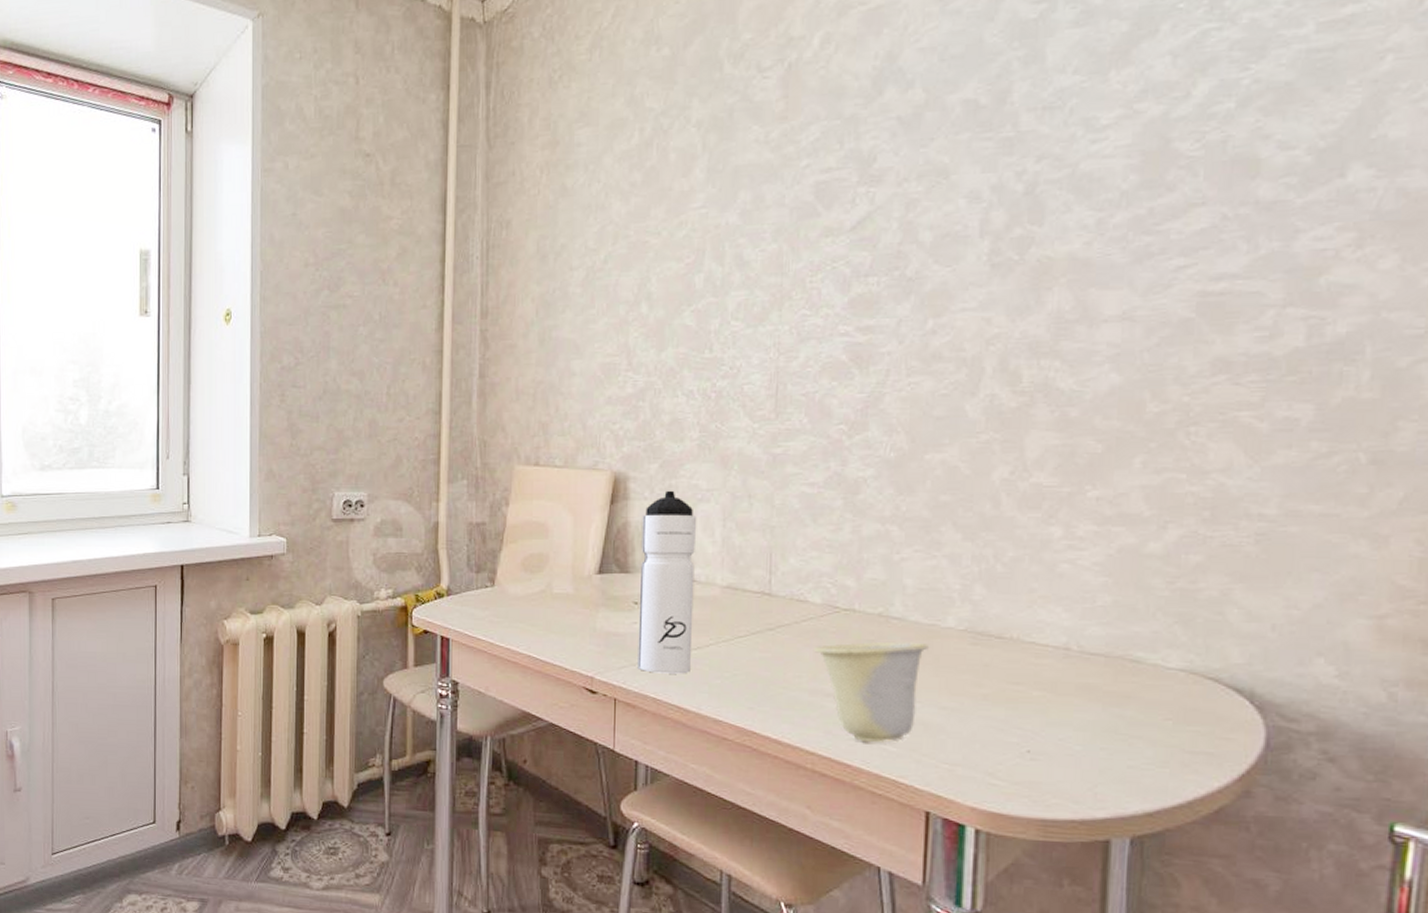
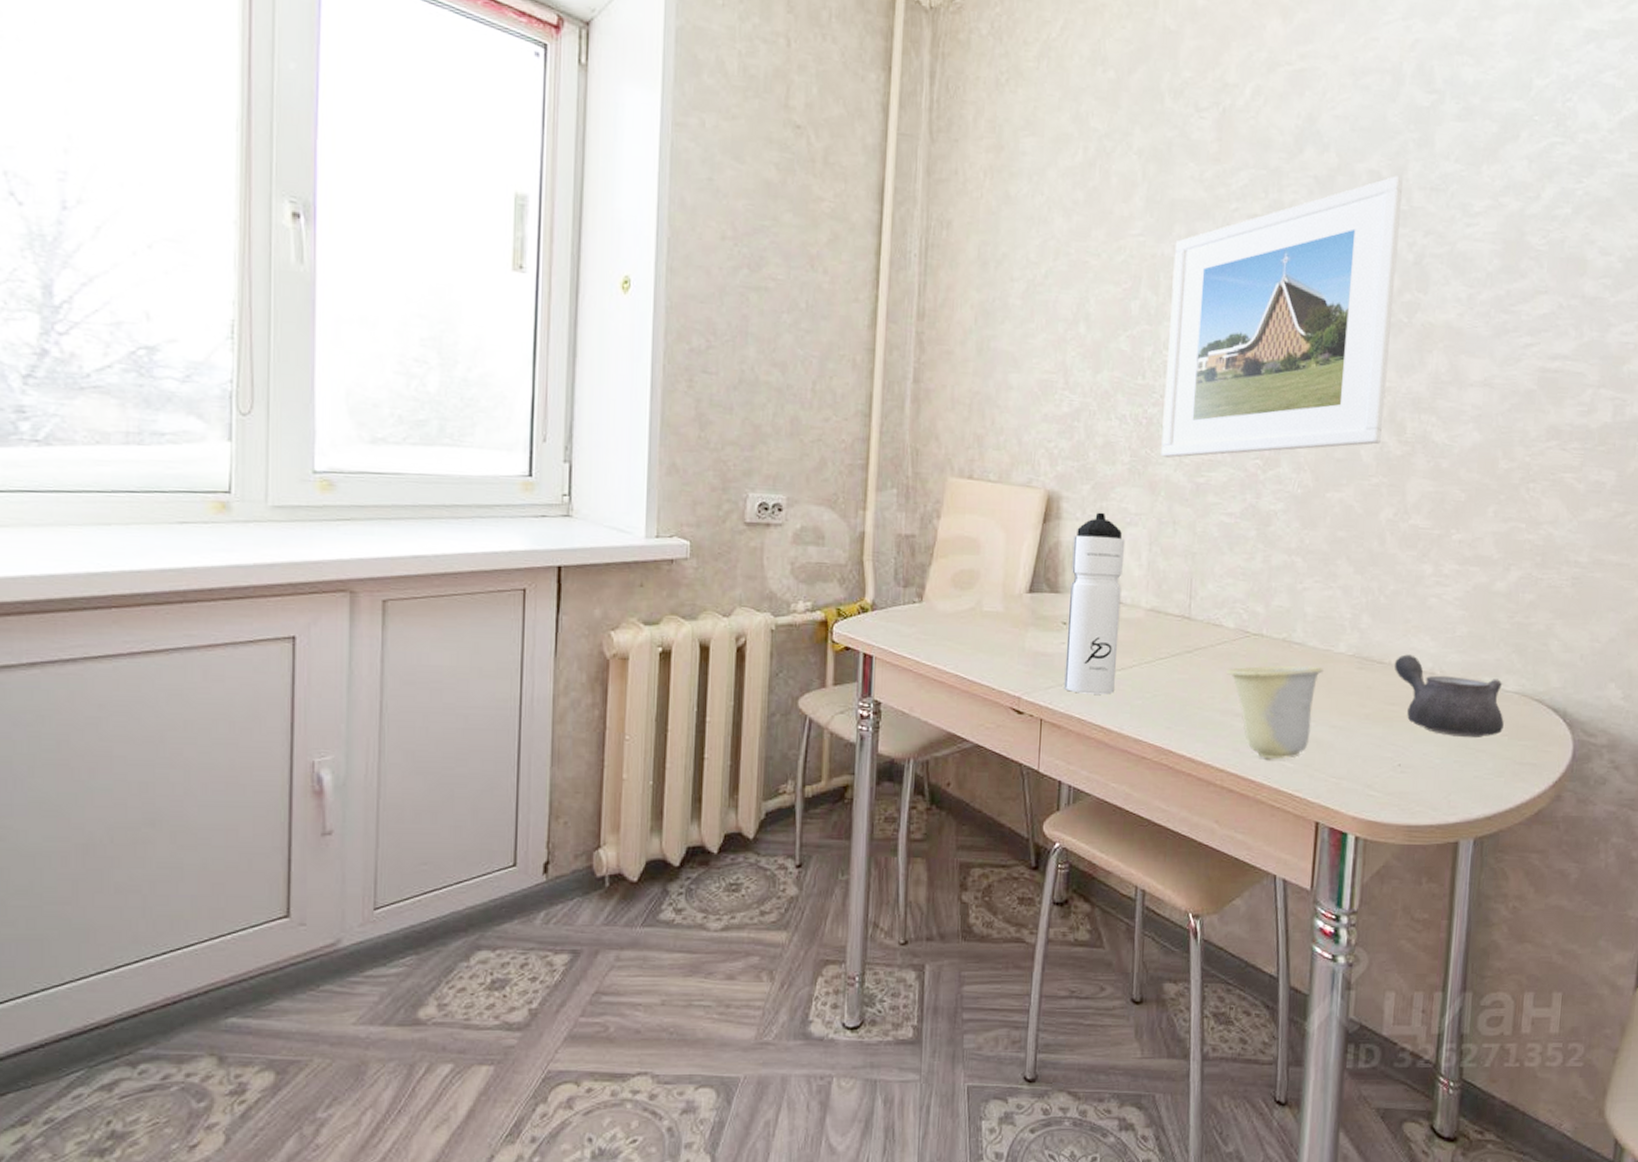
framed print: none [732,101,1008,430] -> present [1161,176,1404,458]
teapot: none [1016,628,1166,722] -> present [1394,654,1504,738]

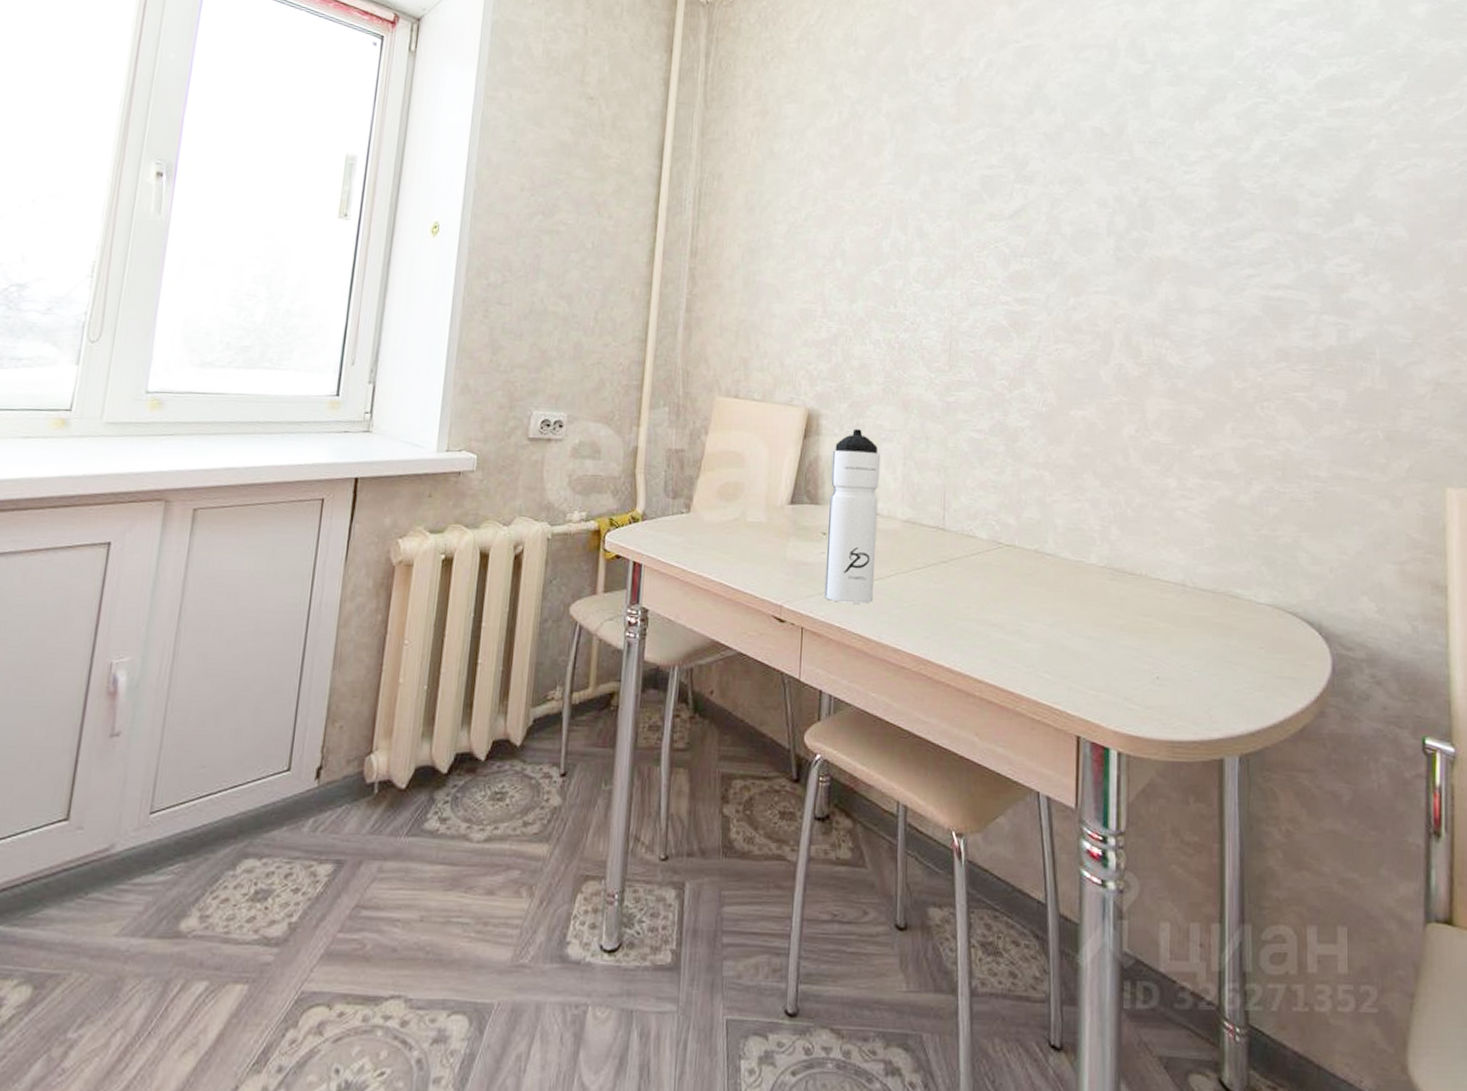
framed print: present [1161,176,1404,458] -> none [913,132,1125,379]
cup: present [1226,665,1323,760] -> none [981,575,1076,671]
teapot: present [1394,654,1504,738] -> none [1145,566,1259,651]

